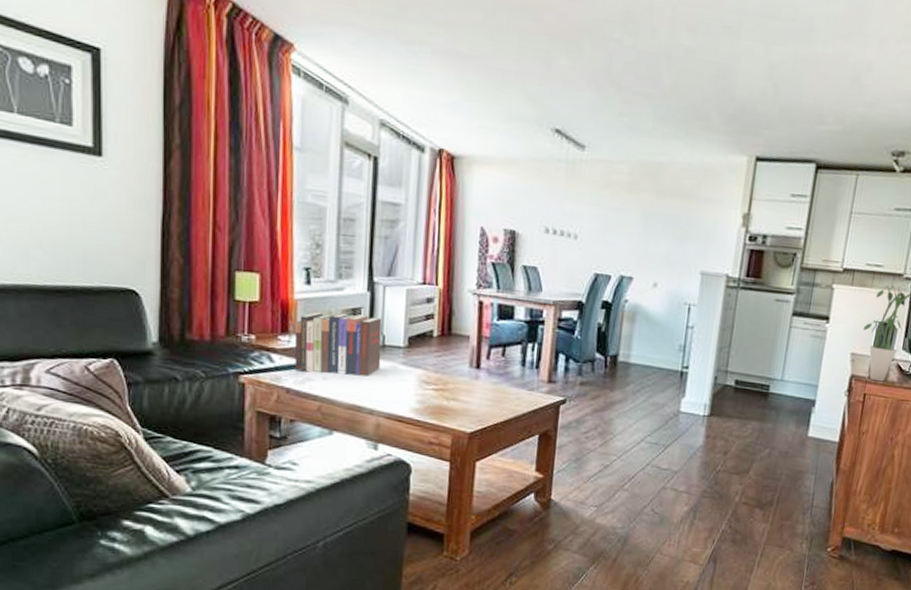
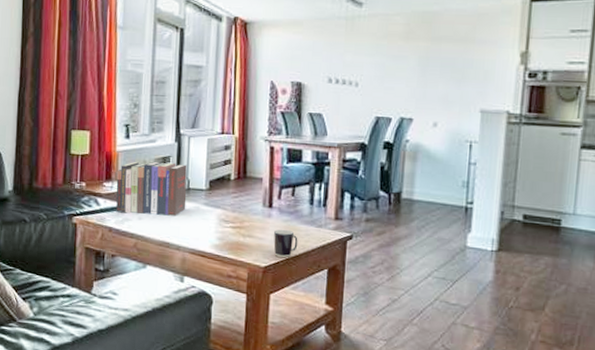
mug: none [480,392,508,423] -> present [273,229,298,258]

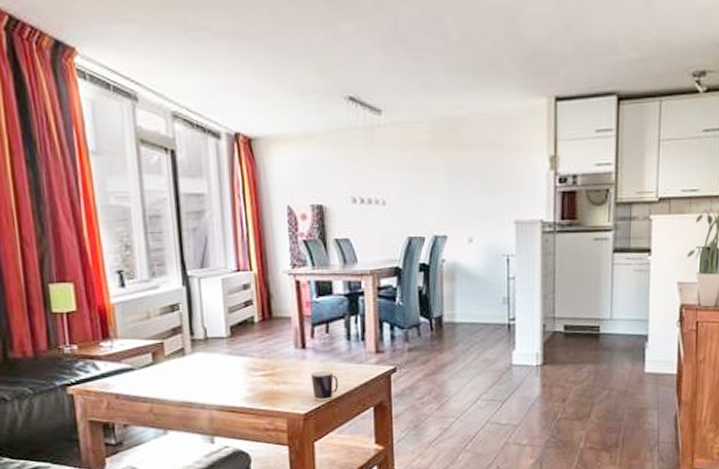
books: present [116,161,187,216] -> none [115,310,206,375]

